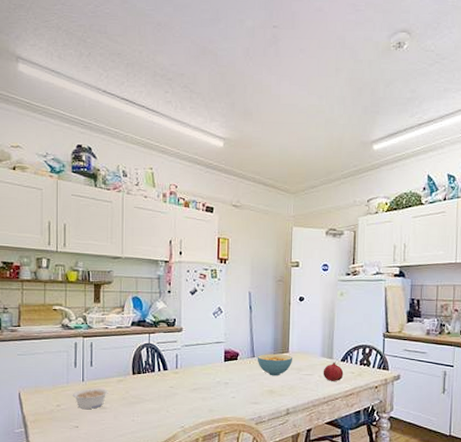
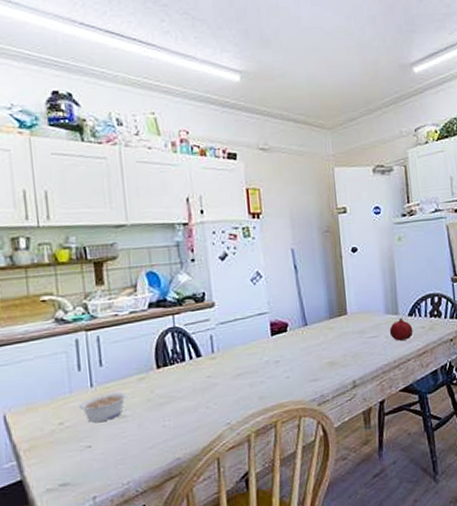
cereal bowl: present [257,353,293,376] -> none [310,317,353,345]

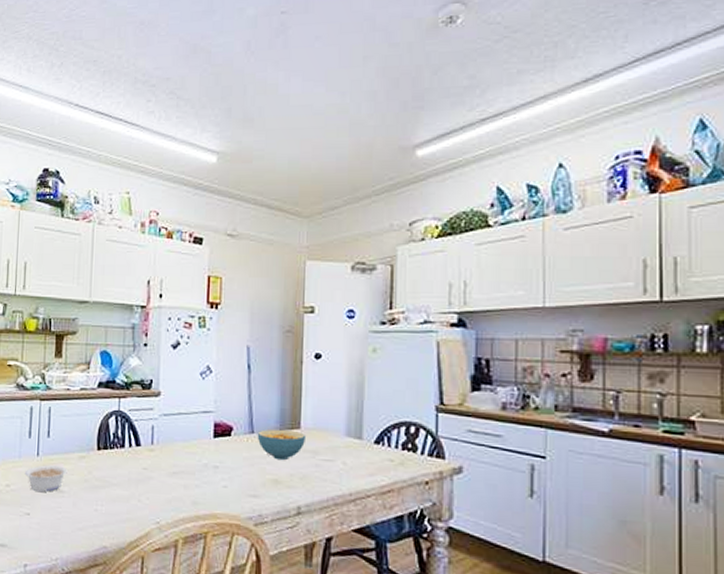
cereal bowl: none [310,317,353,345] -> present [257,429,307,461]
fruit: present [389,317,413,341] -> none [348,443,378,472]

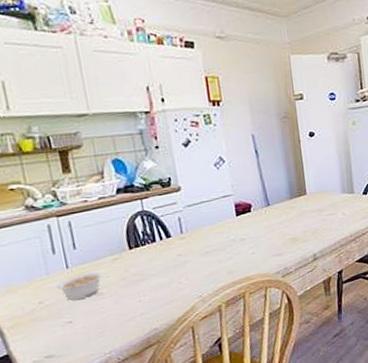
cereal bowl: present [257,429,307,461] -> none [272,197,312,223]

